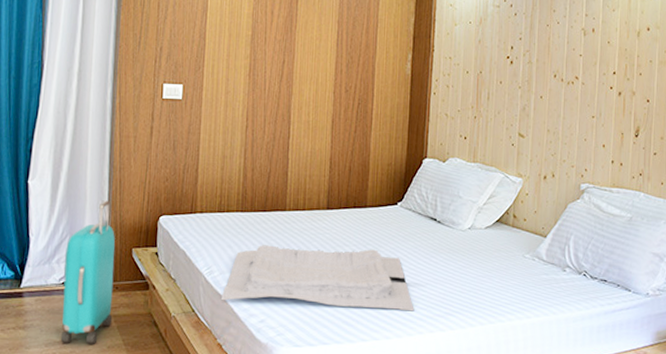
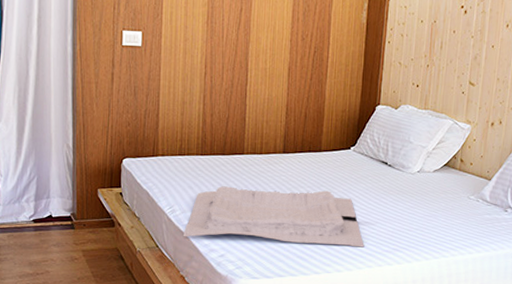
suitcase: present [60,200,115,344] -> none [33,144,82,276]

